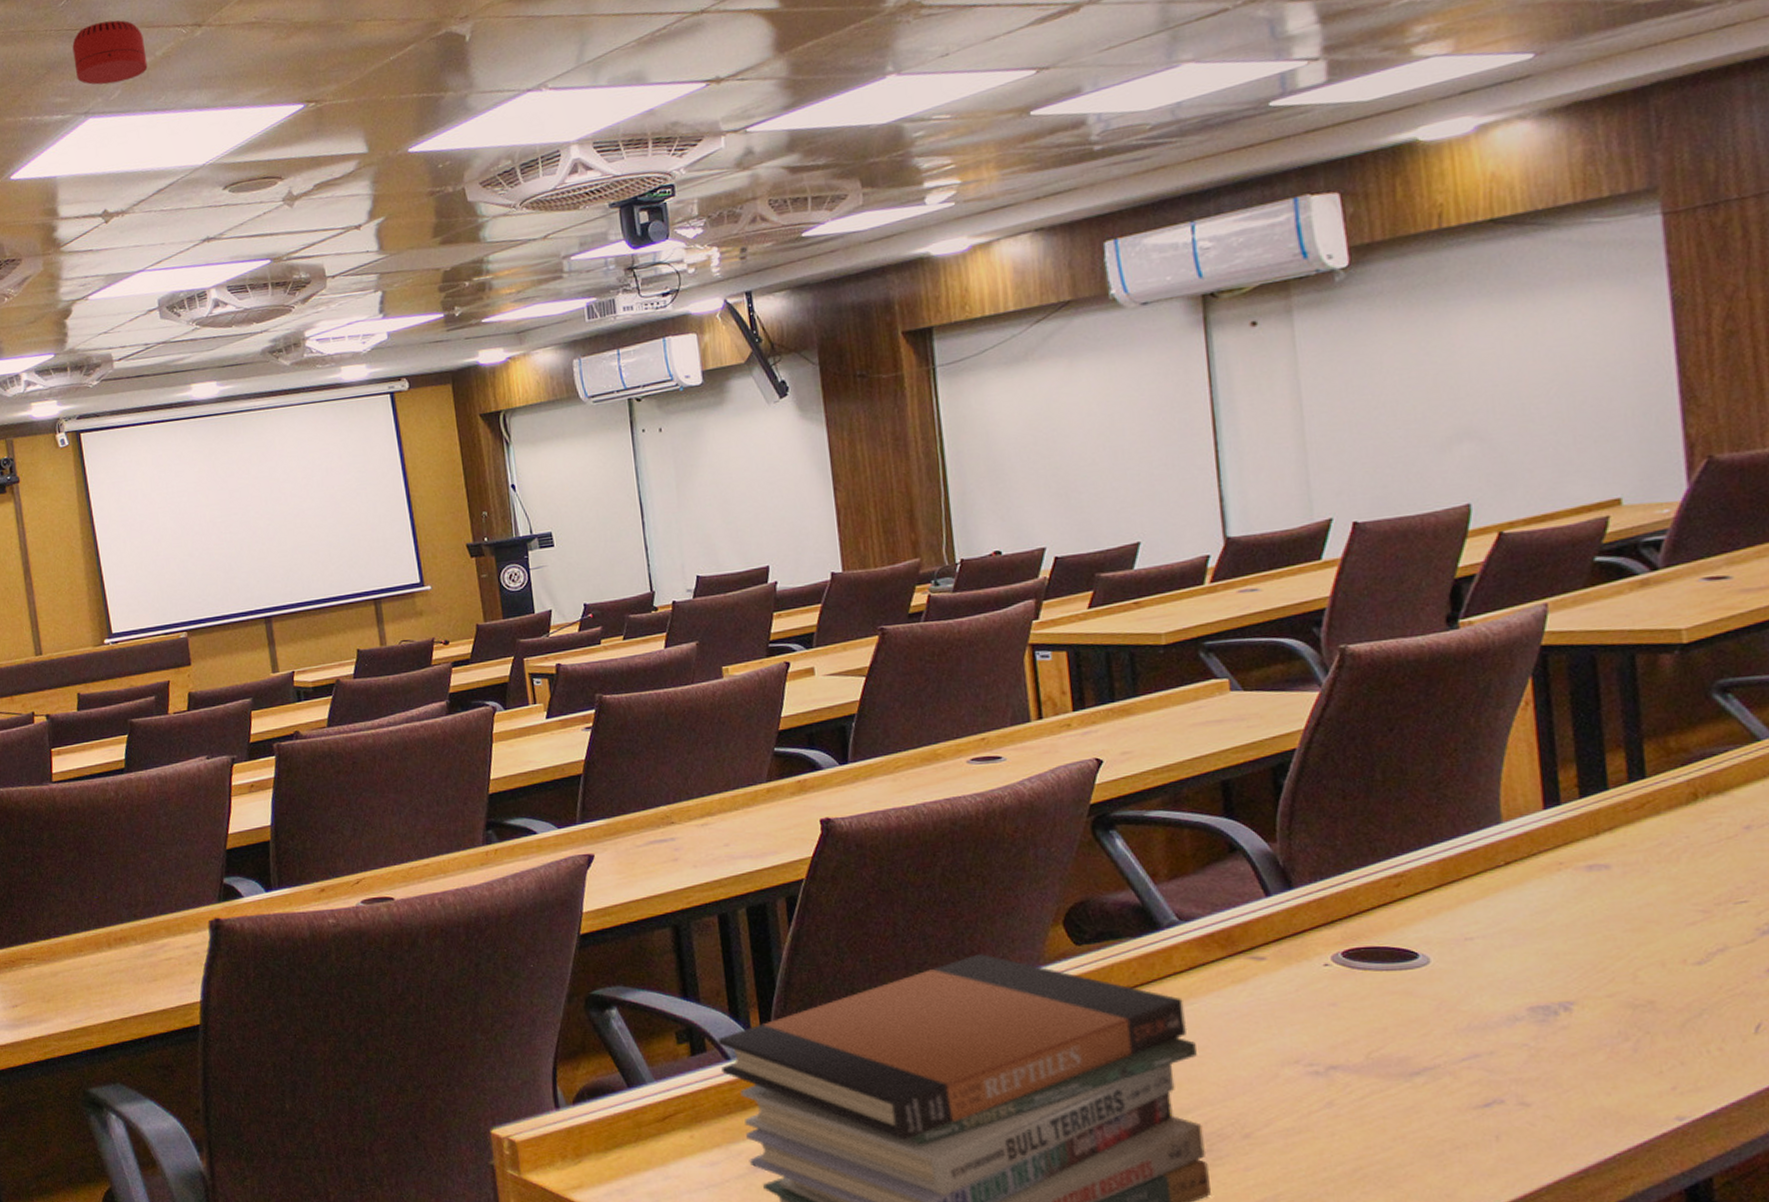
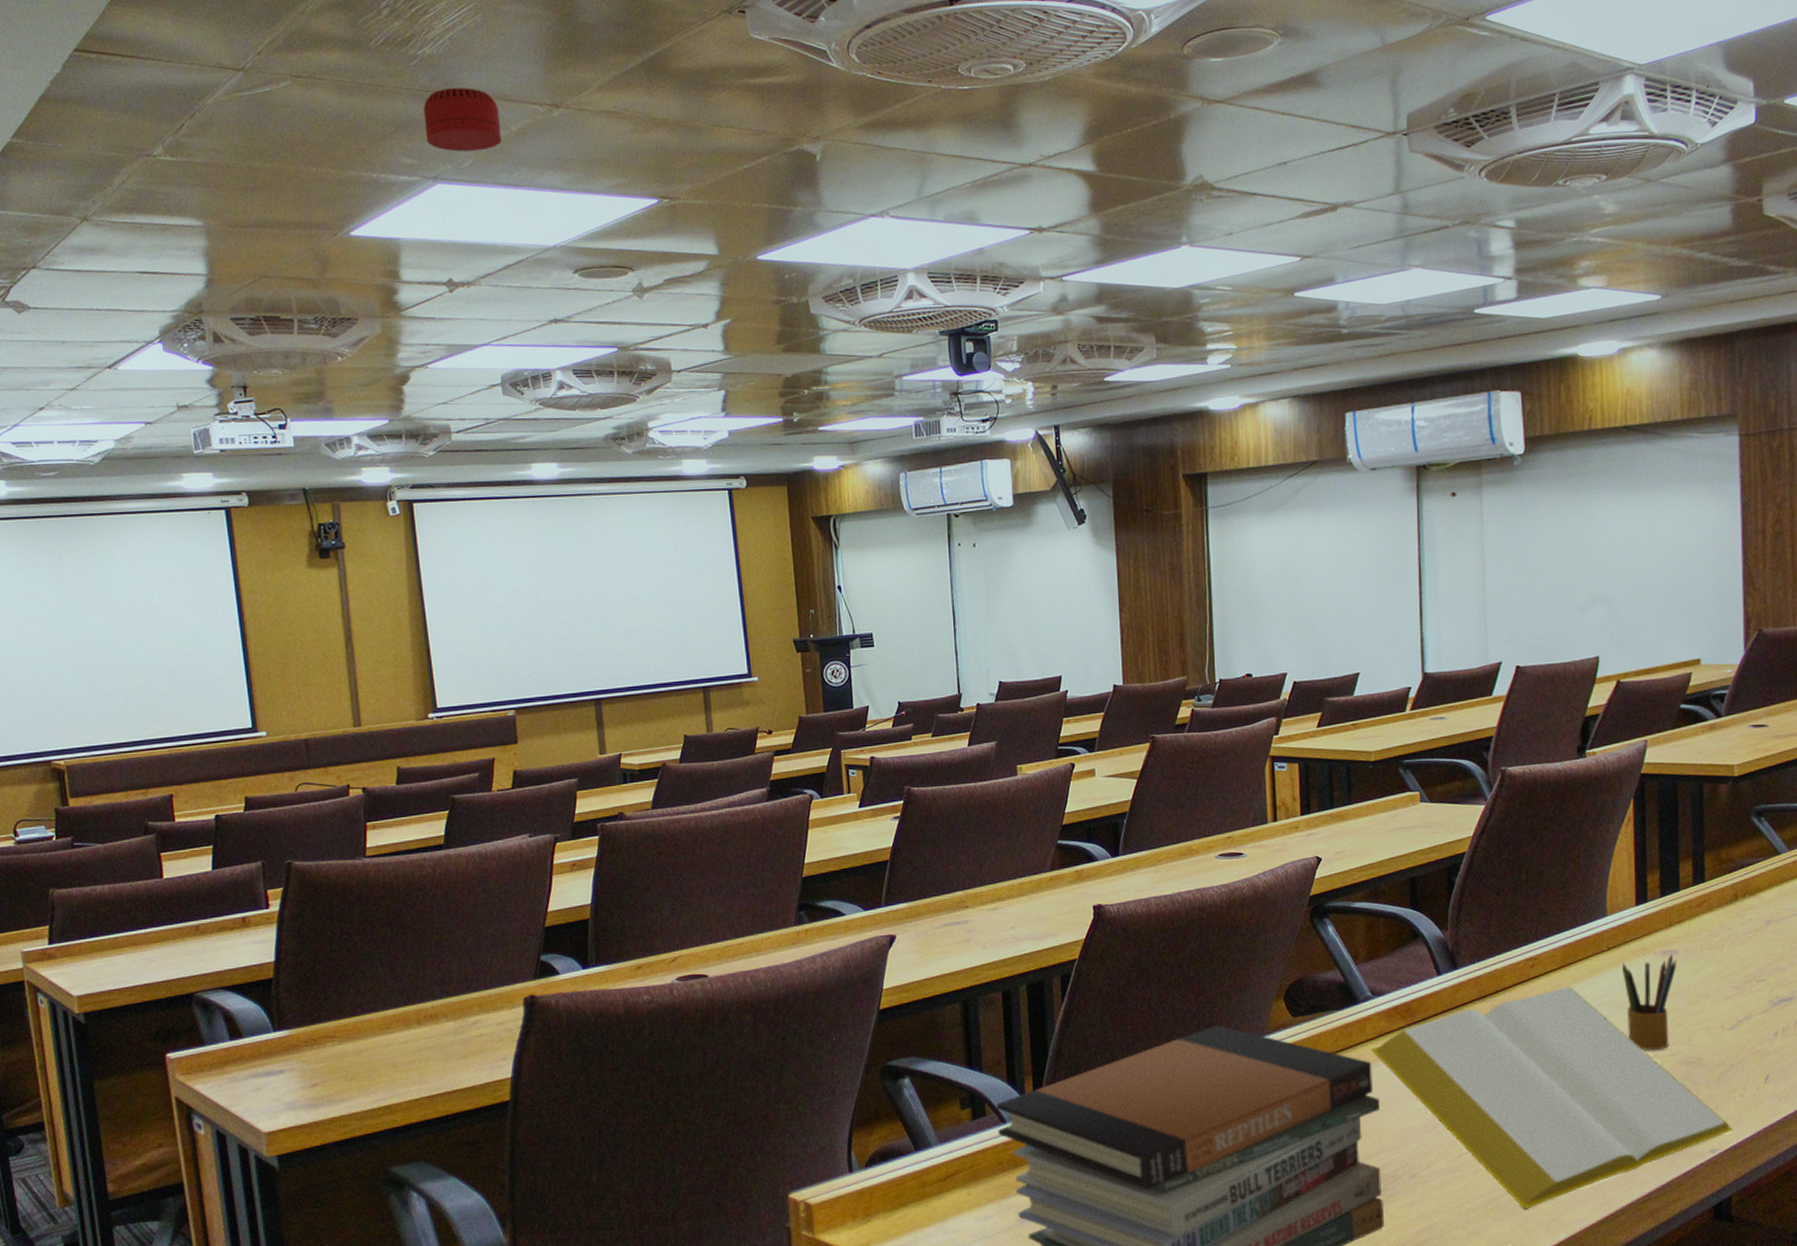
notepad: none [1180,909,1709,1182] -> present [1370,986,1733,1210]
pencil box: none [1528,869,1610,990] -> present [1622,954,1677,1051]

